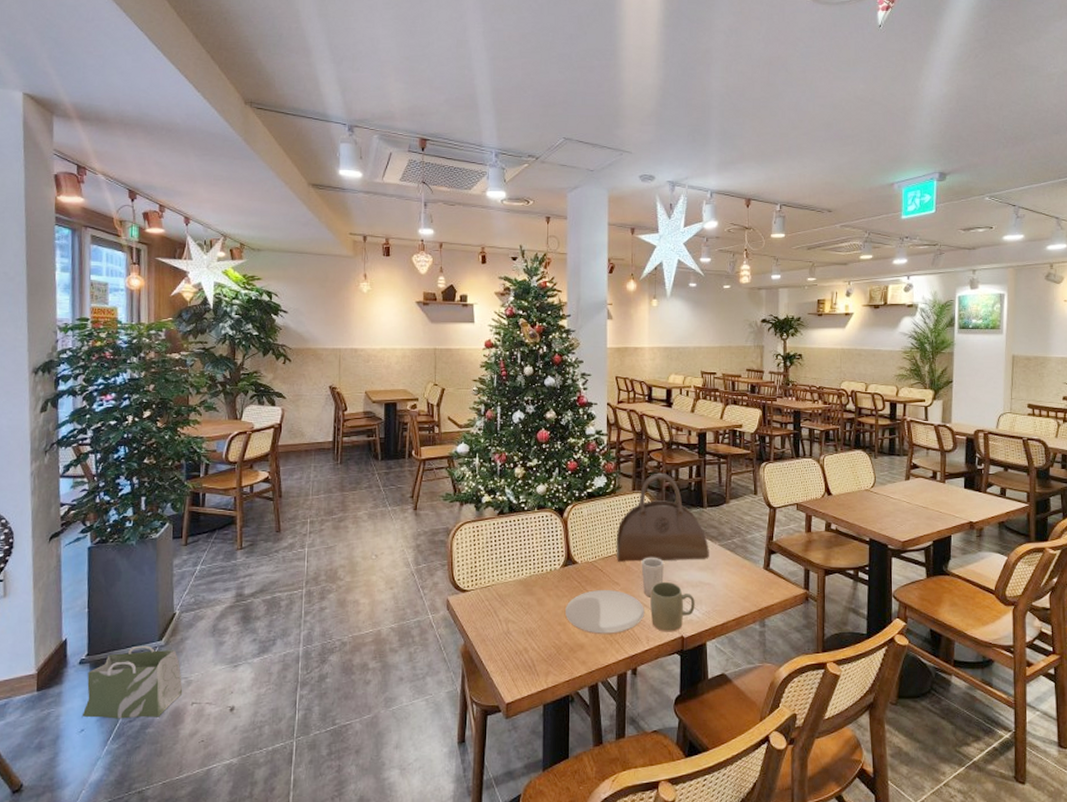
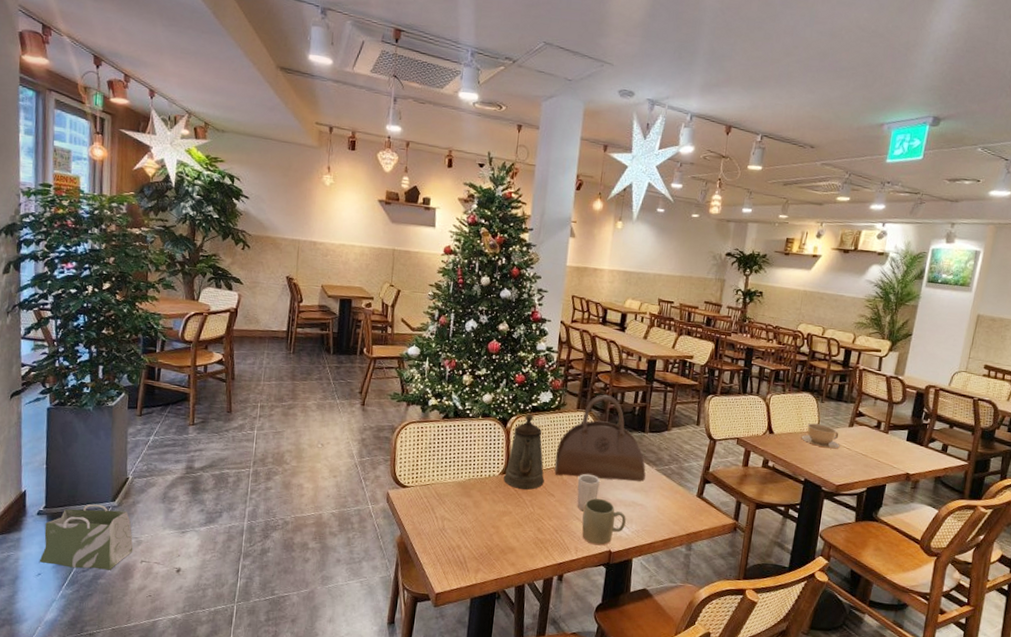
plate: present [565,590,644,635] -> none [500,499,576,542]
coffee pot: none [566,500,607,580] -> present [504,413,544,490]
teacup: none [860,480,900,504] -> present [801,423,840,449]

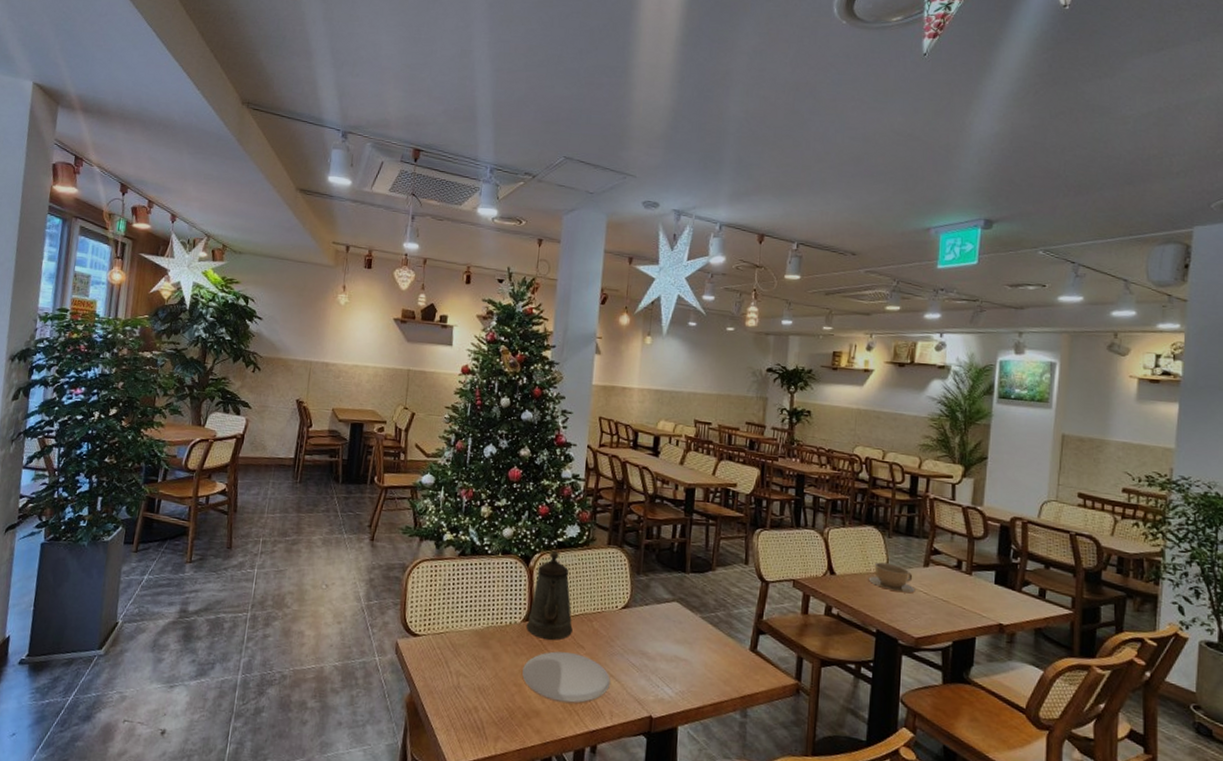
grocery bag: present [39,504,133,570] -> none [15,652,117,731]
plate: none [500,499,576,542] -> present [522,651,610,704]
handbag: present [554,394,646,482] -> none [583,528,689,632]
cup: present [577,473,600,512] -> none [610,621,636,667]
mug: present [581,498,626,546] -> none [617,651,668,710]

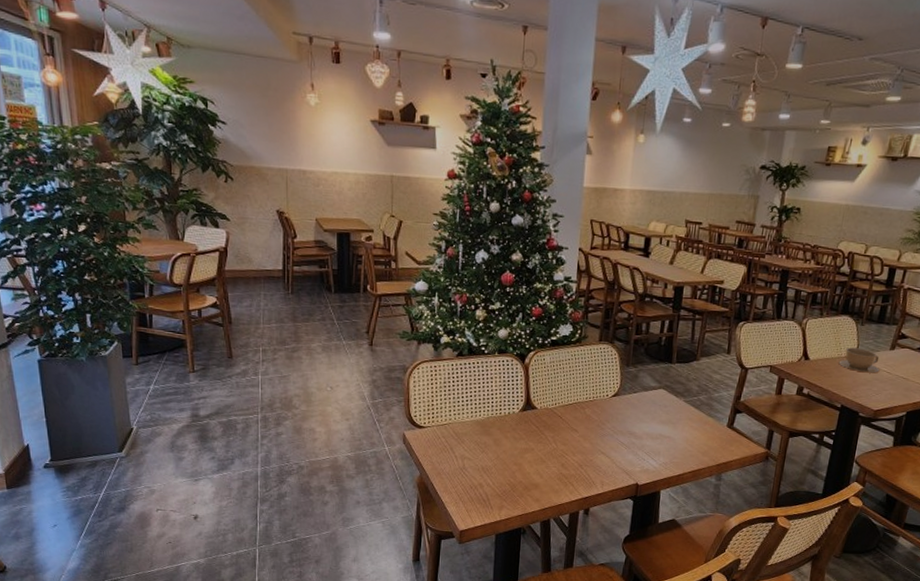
plate: present [522,651,610,704] -> none [522,435,602,478]
coffee pot: present [527,550,573,640] -> none [524,348,567,426]

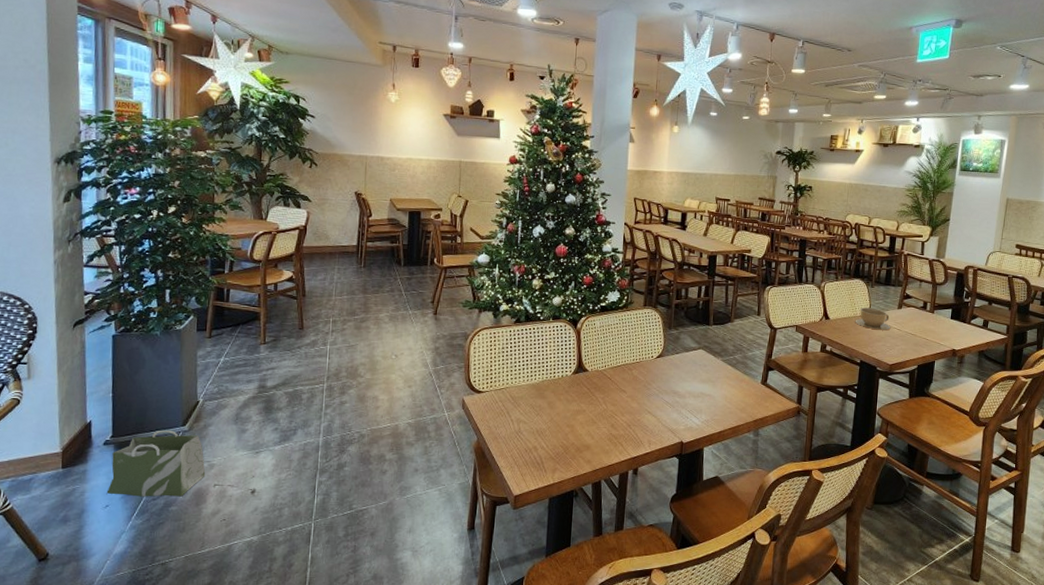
grocery bag: none [53,455,147,520] -> present [106,430,206,497]

